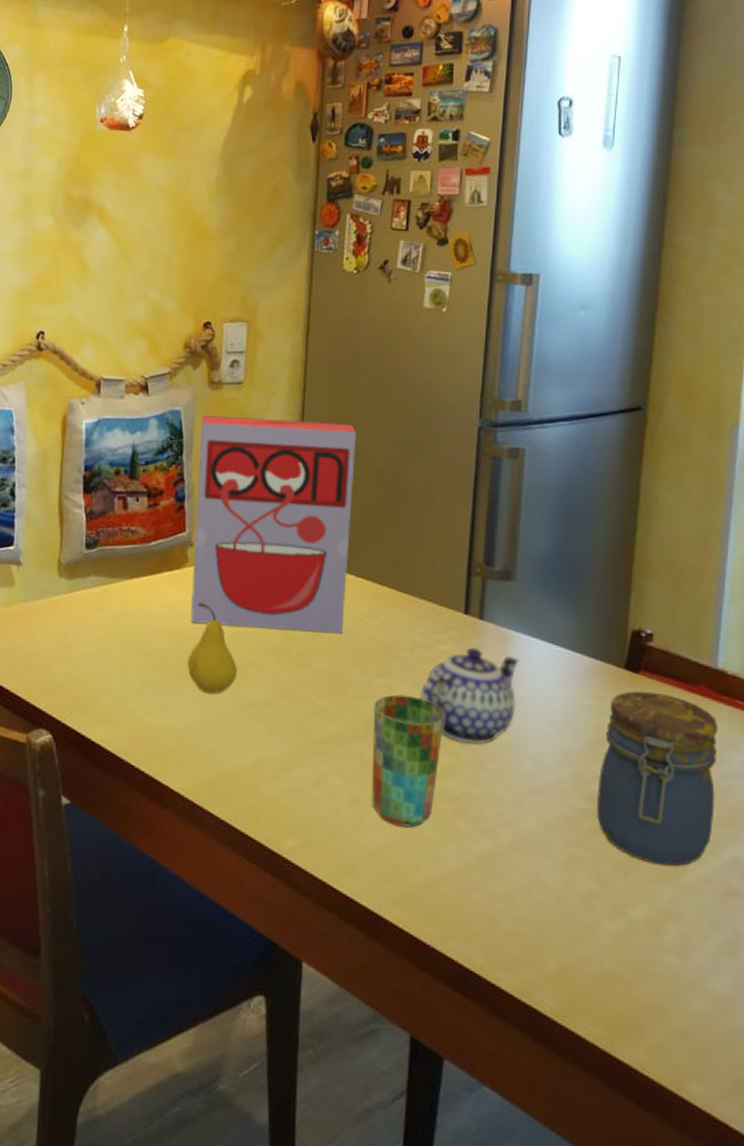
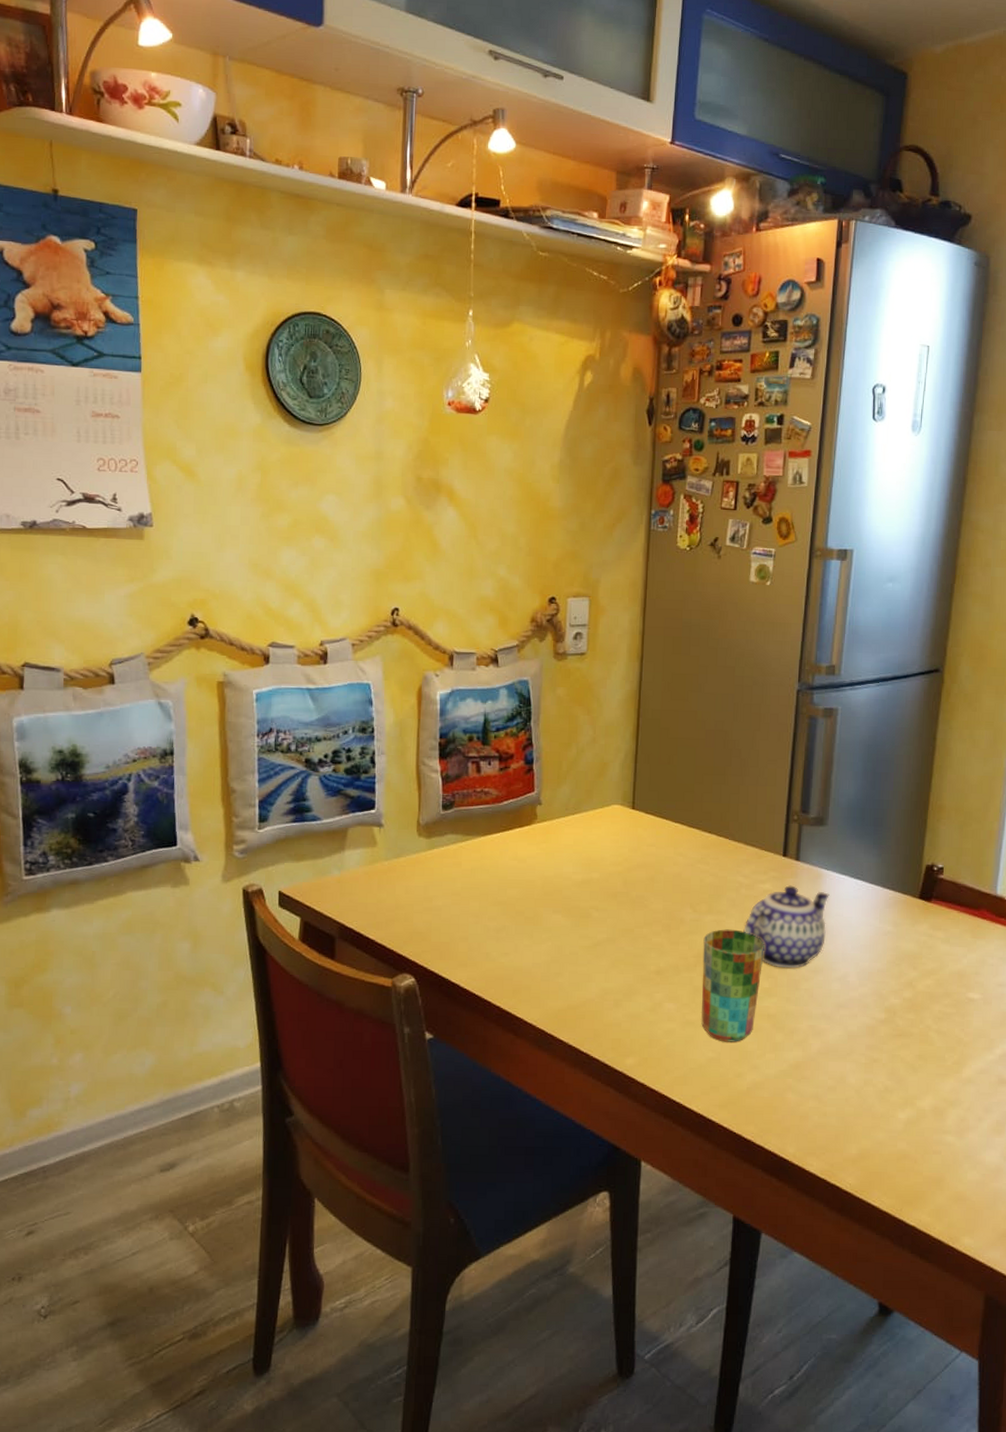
fruit: present [187,602,238,693] -> none [537,855,583,935]
cereal box: present [191,415,356,634] -> none [540,684,689,878]
jar: present [597,691,718,866] -> none [893,917,995,1062]

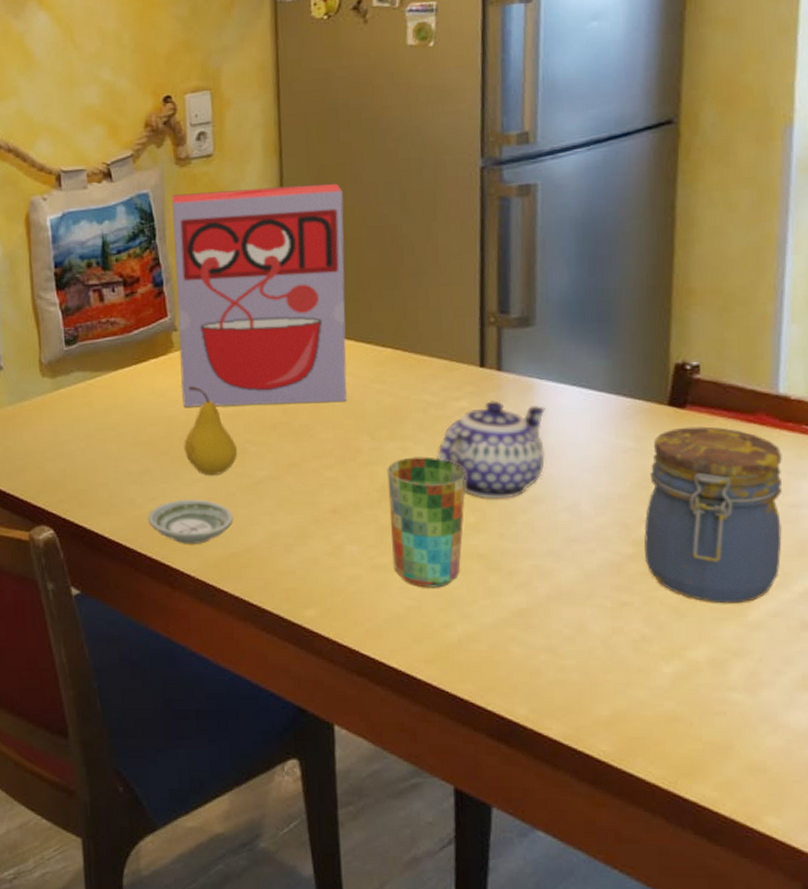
saucer: none [500,956,574,996] -> present [148,499,234,544]
fruit: none [537,855,583,935] -> present [184,386,238,475]
cereal box: none [540,684,689,878] -> present [172,183,347,407]
jar: none [893,917,995,1062] -> present [644,426,782,604]

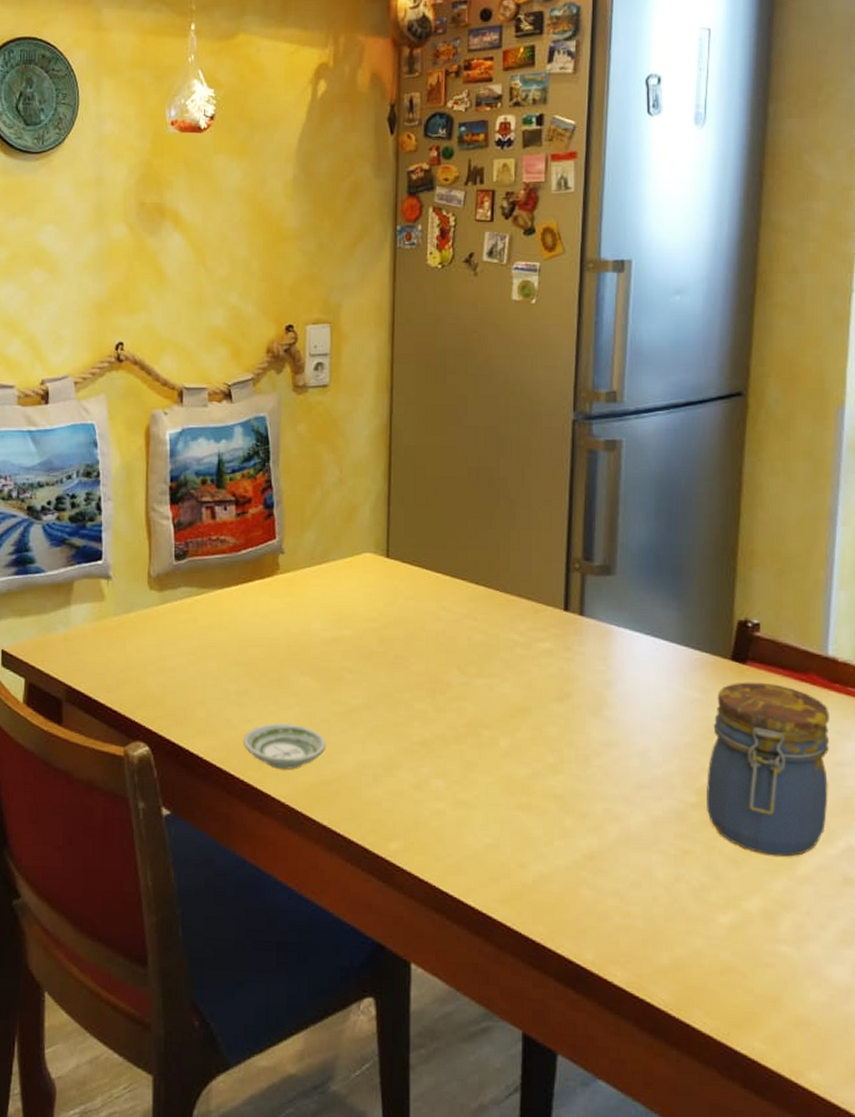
cereal box: present [172,183,347,407] -> none [285,420,447,636]
fruit: present [184,386,238,475] -> none [283,610,335,700]
cup: present [387,457,466,588] -> none [474,694,547,827]
teapot: present [437,401,546,499] -> none [521,644,622,741]

